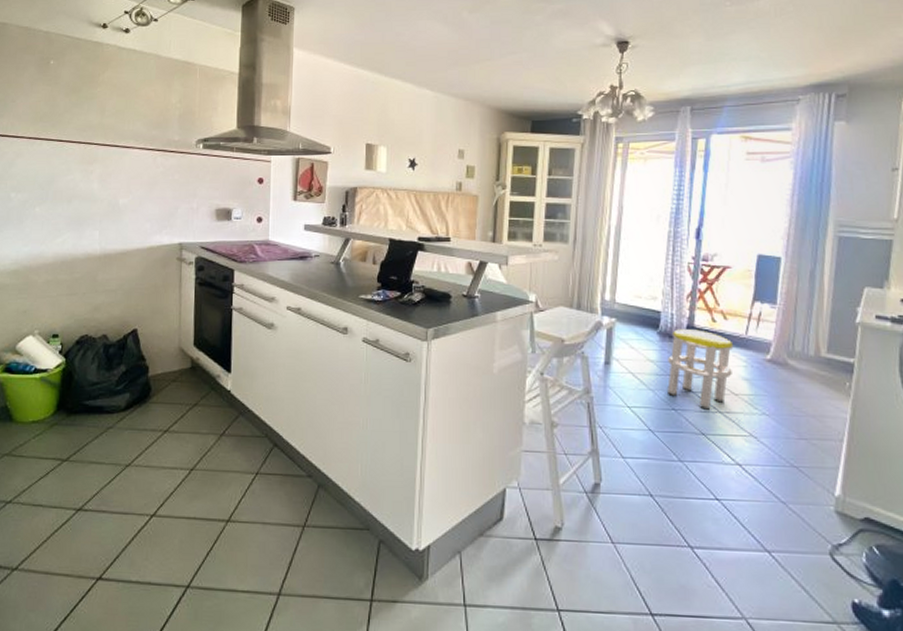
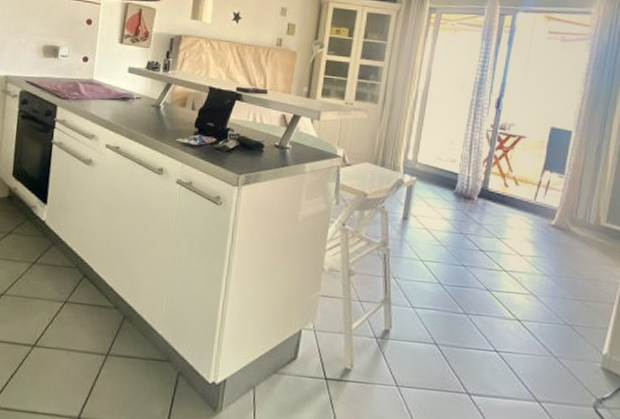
stool: present [667,329,734,410] -> none [459,191,523,268]

